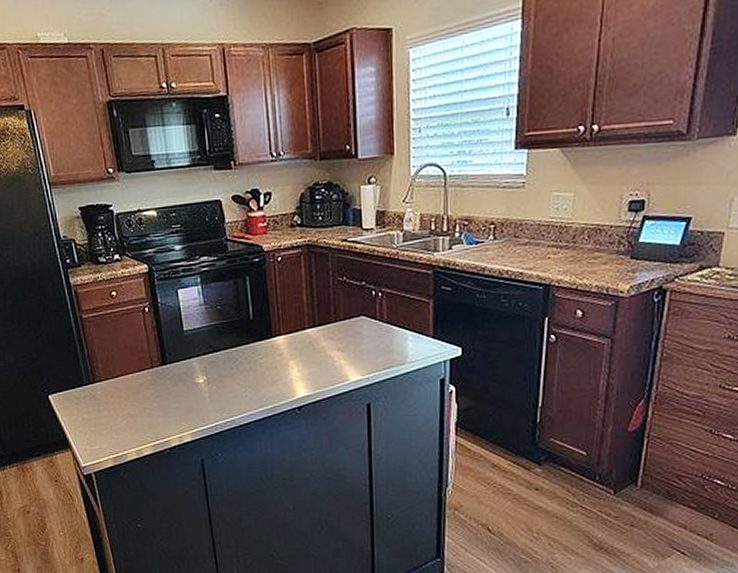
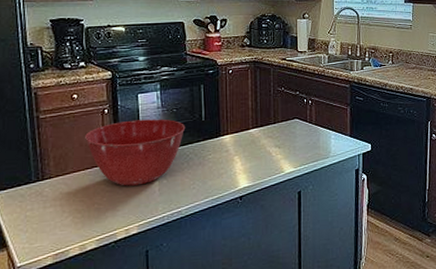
mixing bowl: none [129,317,233,392] -> present [85,119,186,186]

